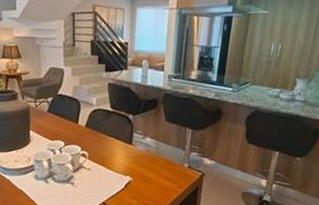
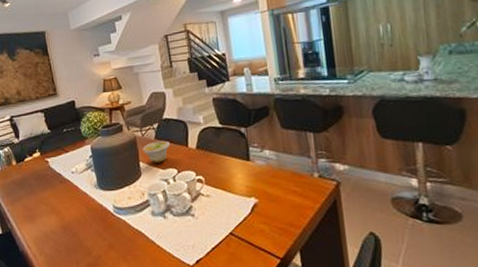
bowl: none [35,114,61,134] -> present [143,140,170,164]

